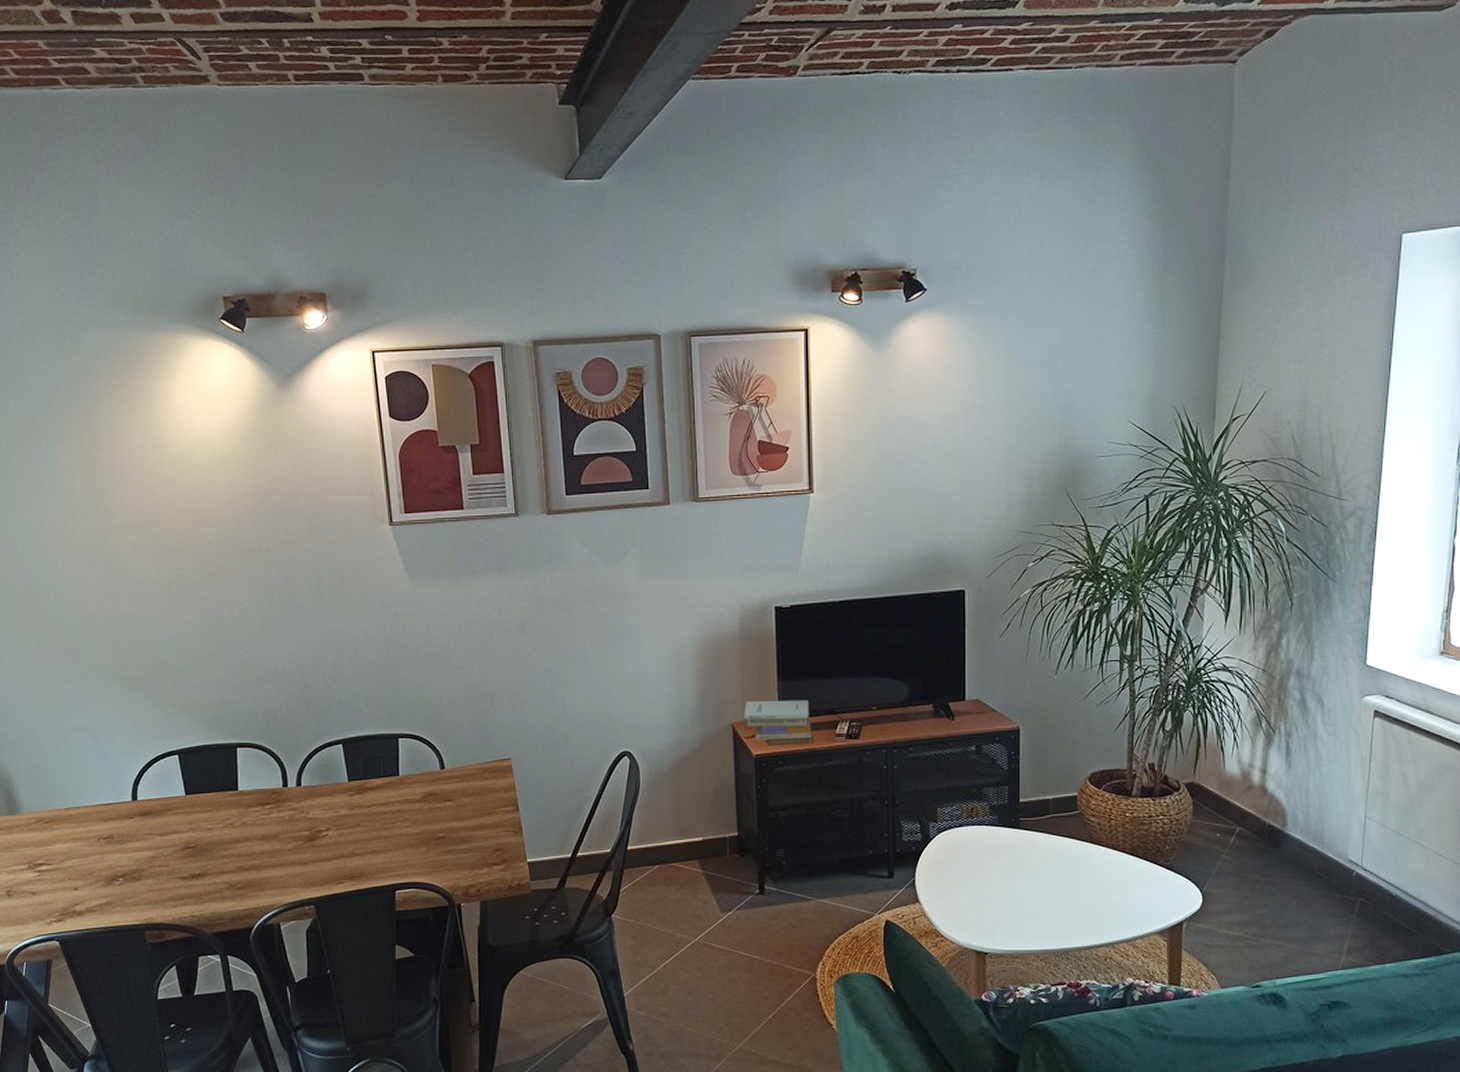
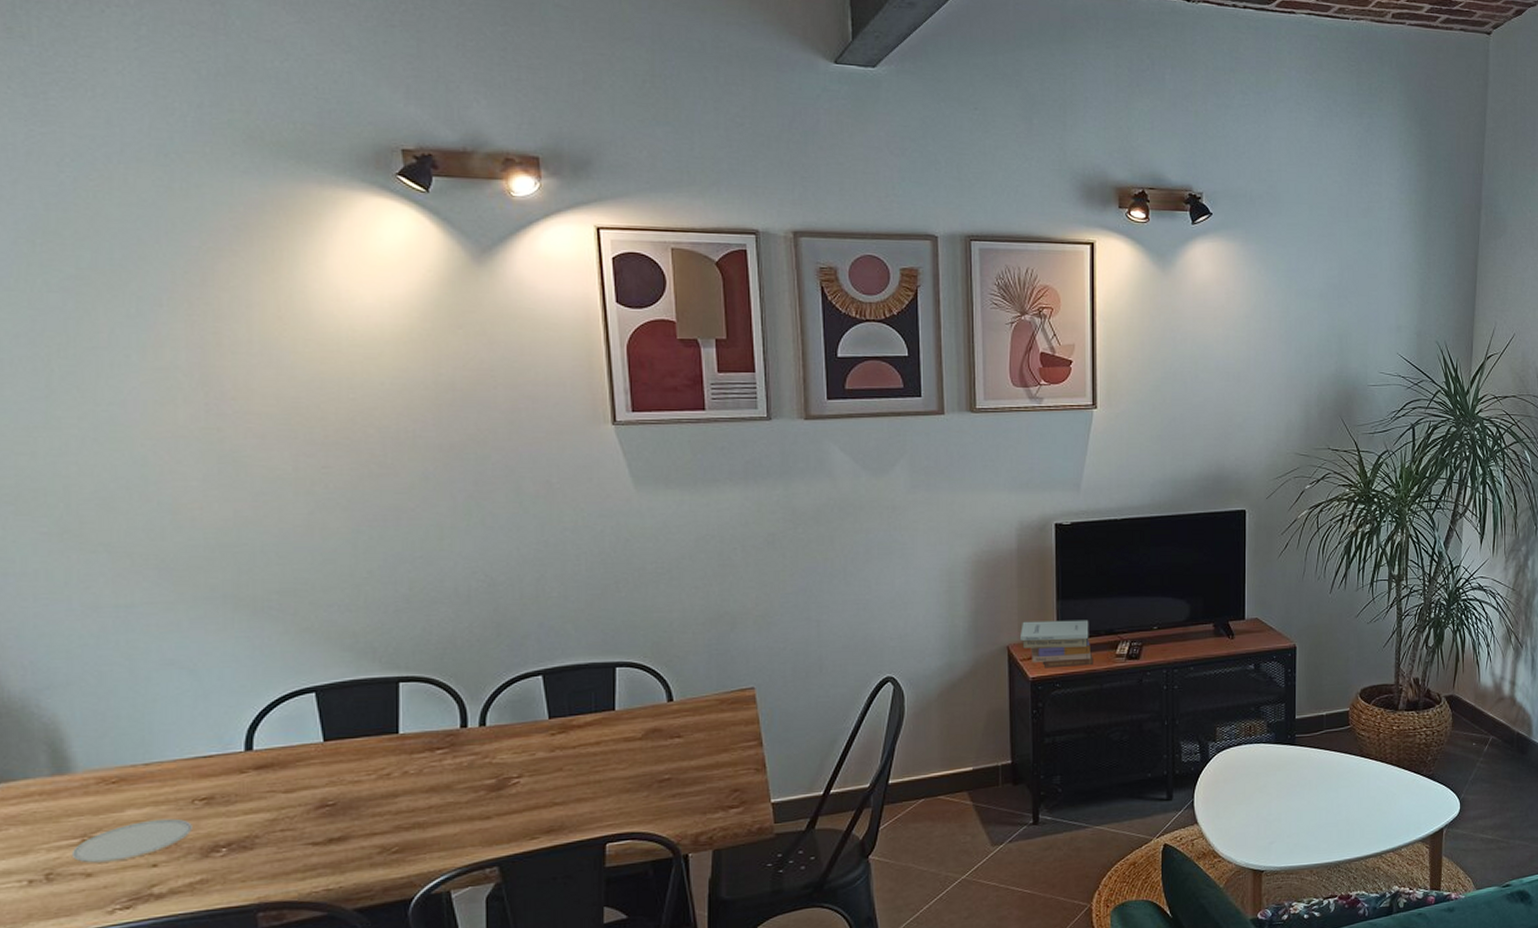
plate: none [22,852,100,884] -> present [71,818,192,863]

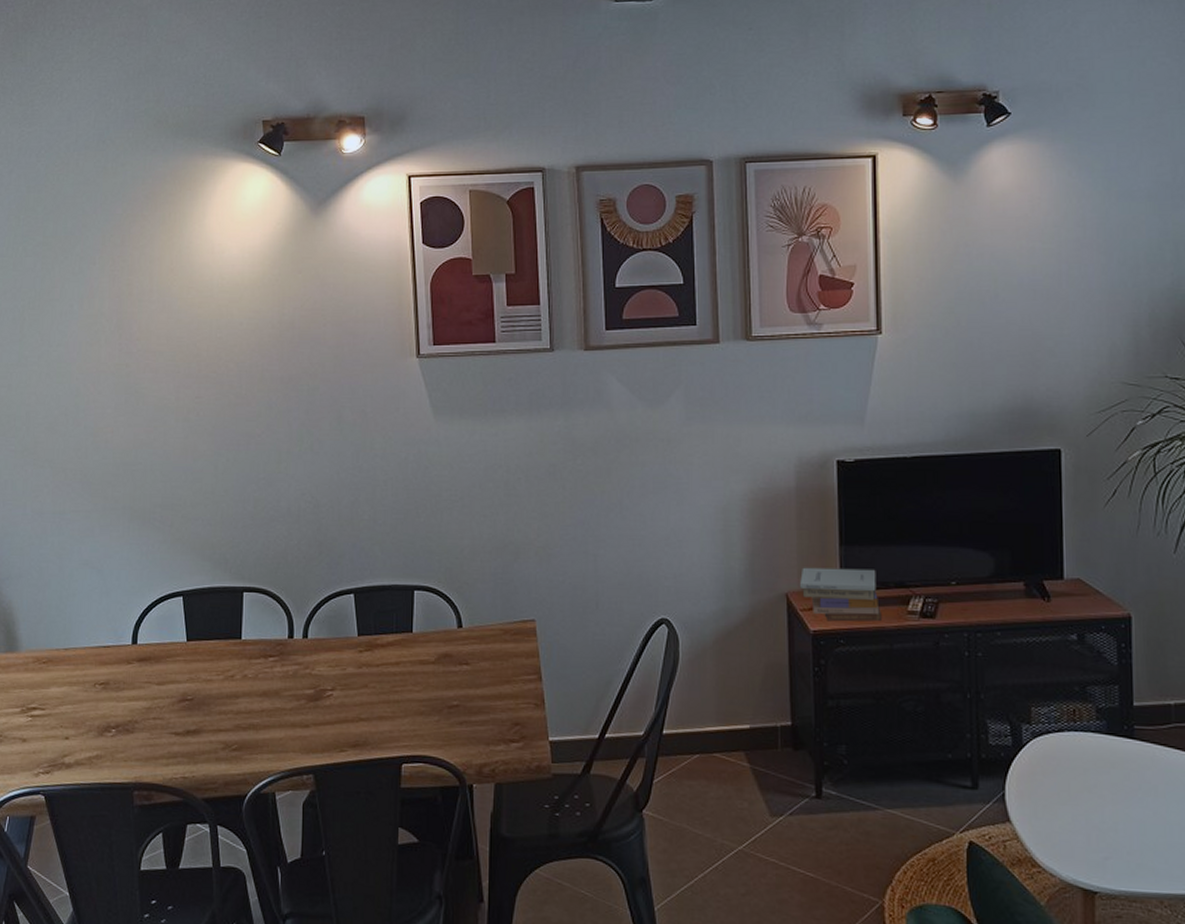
plate: present [71,818,192,863] -> none [14,698,93,731]

